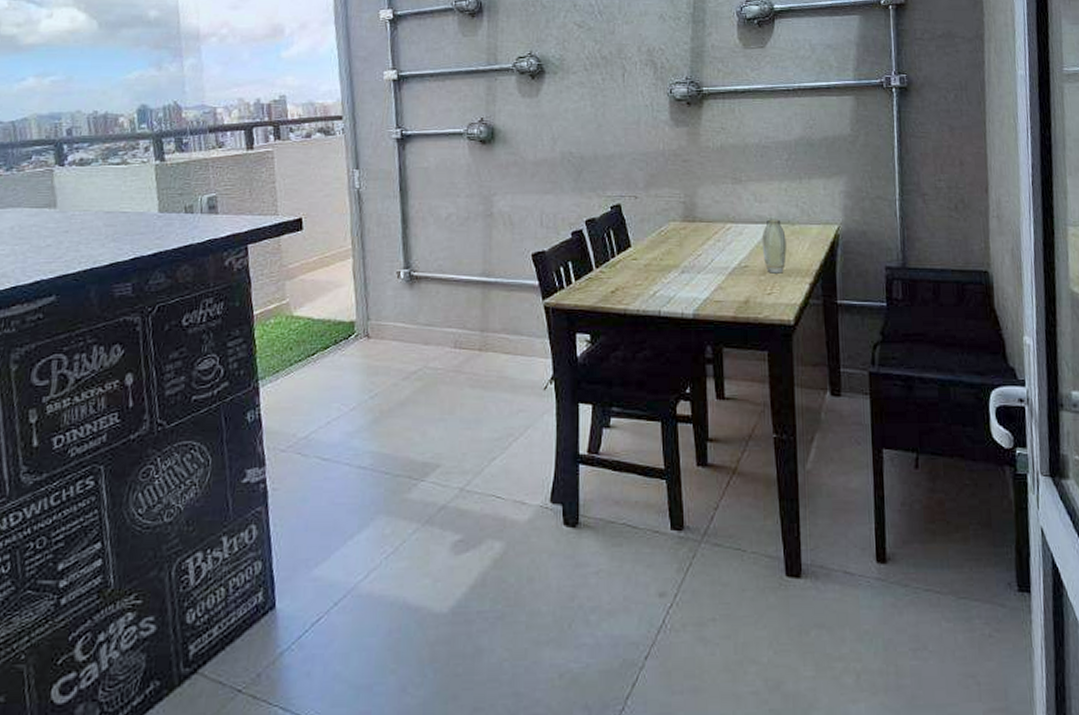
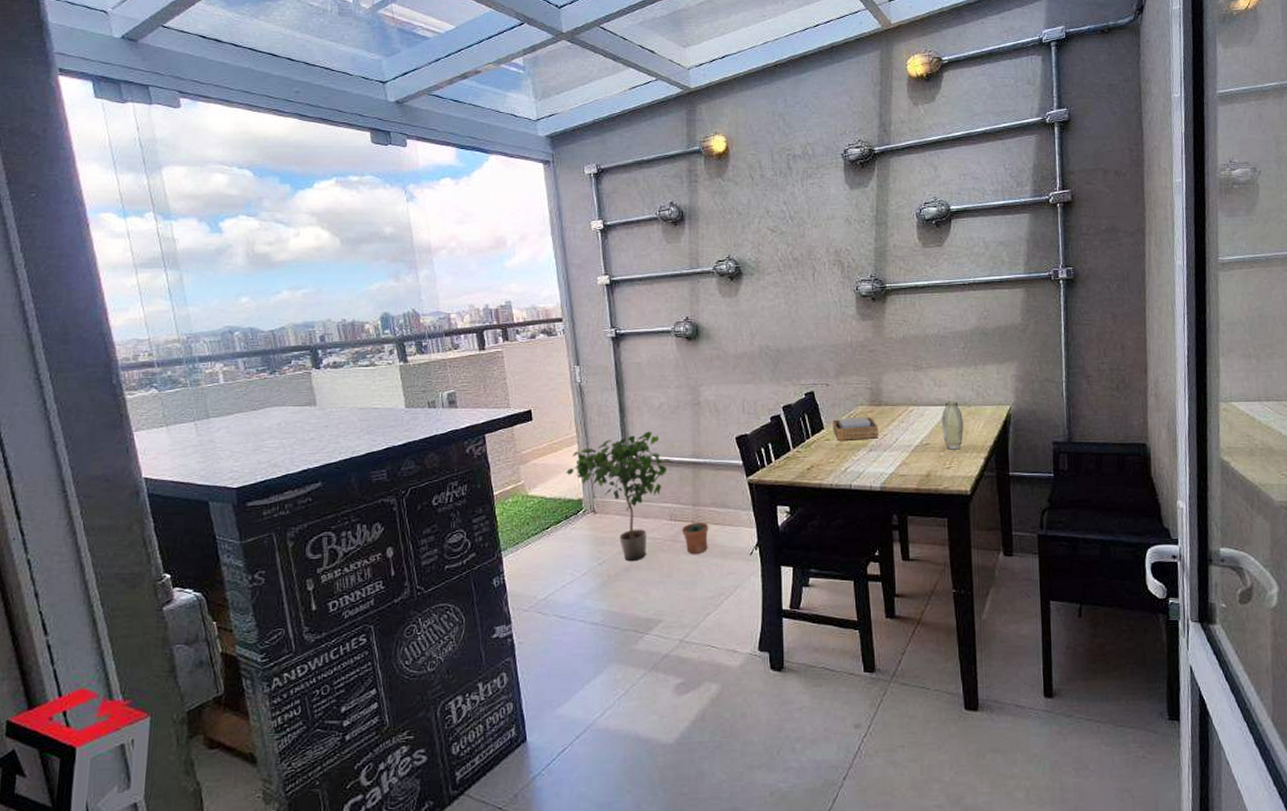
potted plant: none [337,245,461,396] -> present [565,431,674,562]
planter: none [466,351,498,387] -> present [681,522,709,554]
napkin holder: none [641,234,692,260] -> present [832,416,879,441]

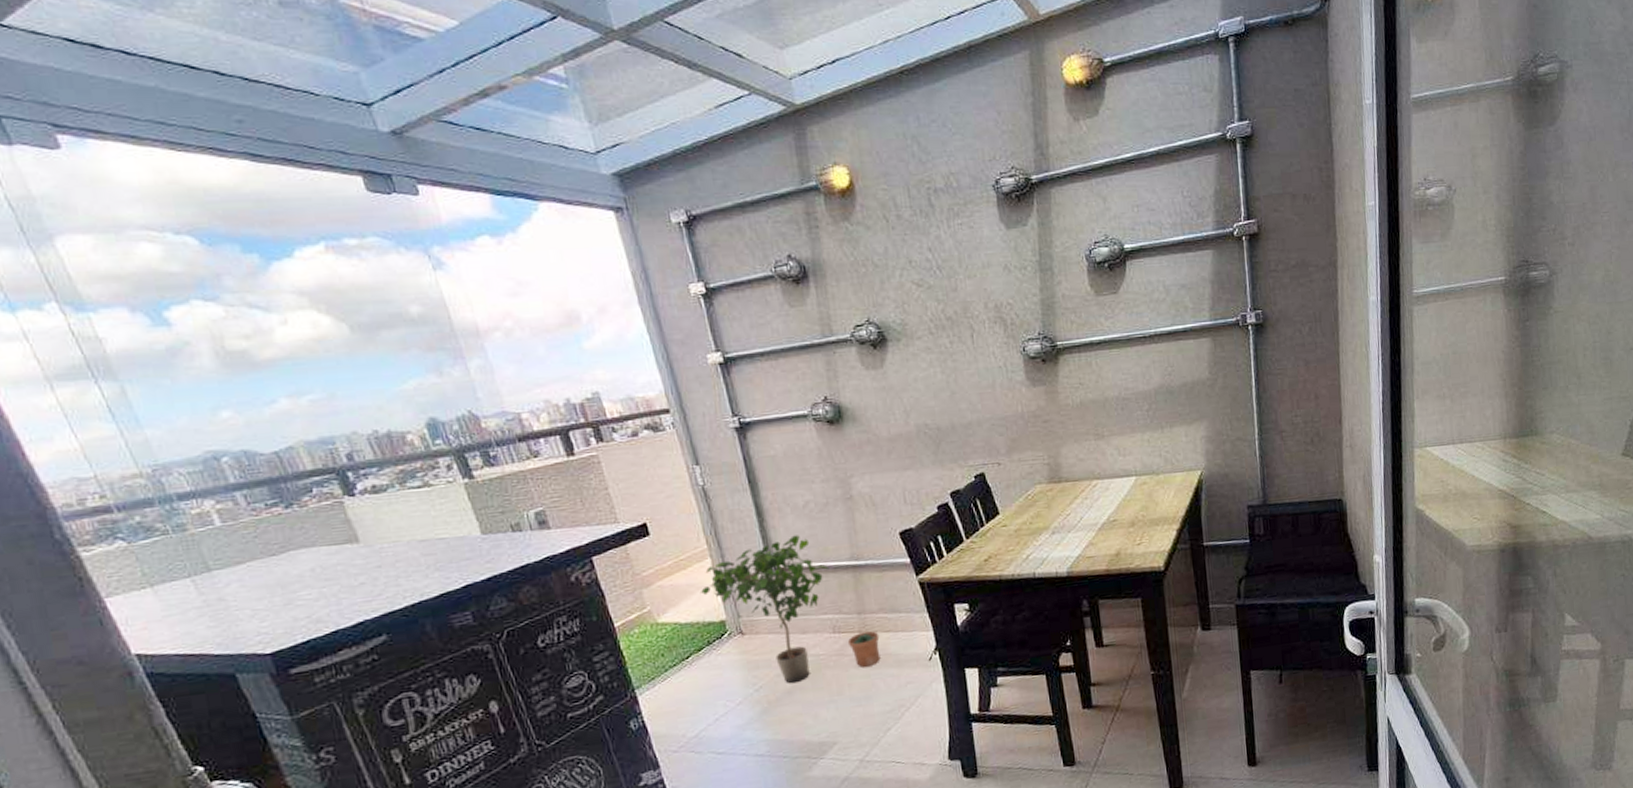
napkin holder: present [832,416,879,441] -> none [1008,496,1061,526]
vase: present [941,401,964,450] -> none [1128,471,1153,525]

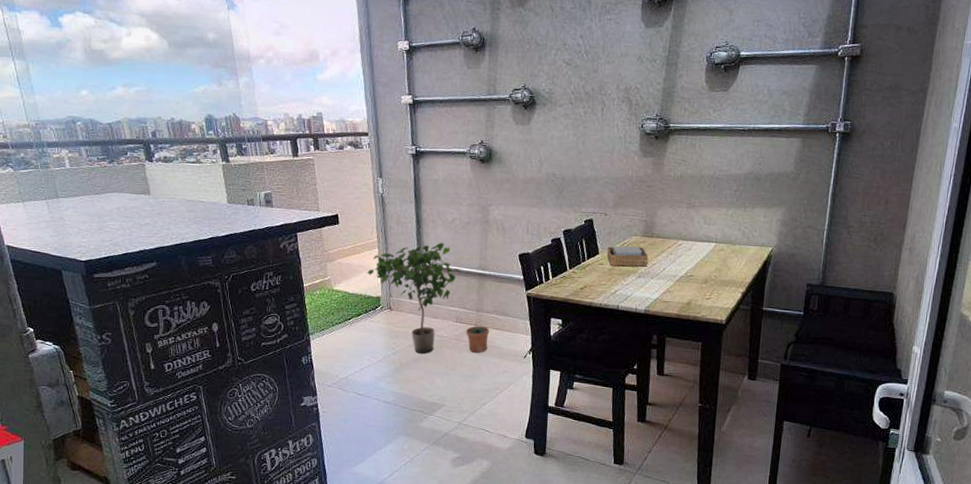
napkin holder: none [1008,496,1061,526] -> present [607,246,649,267]

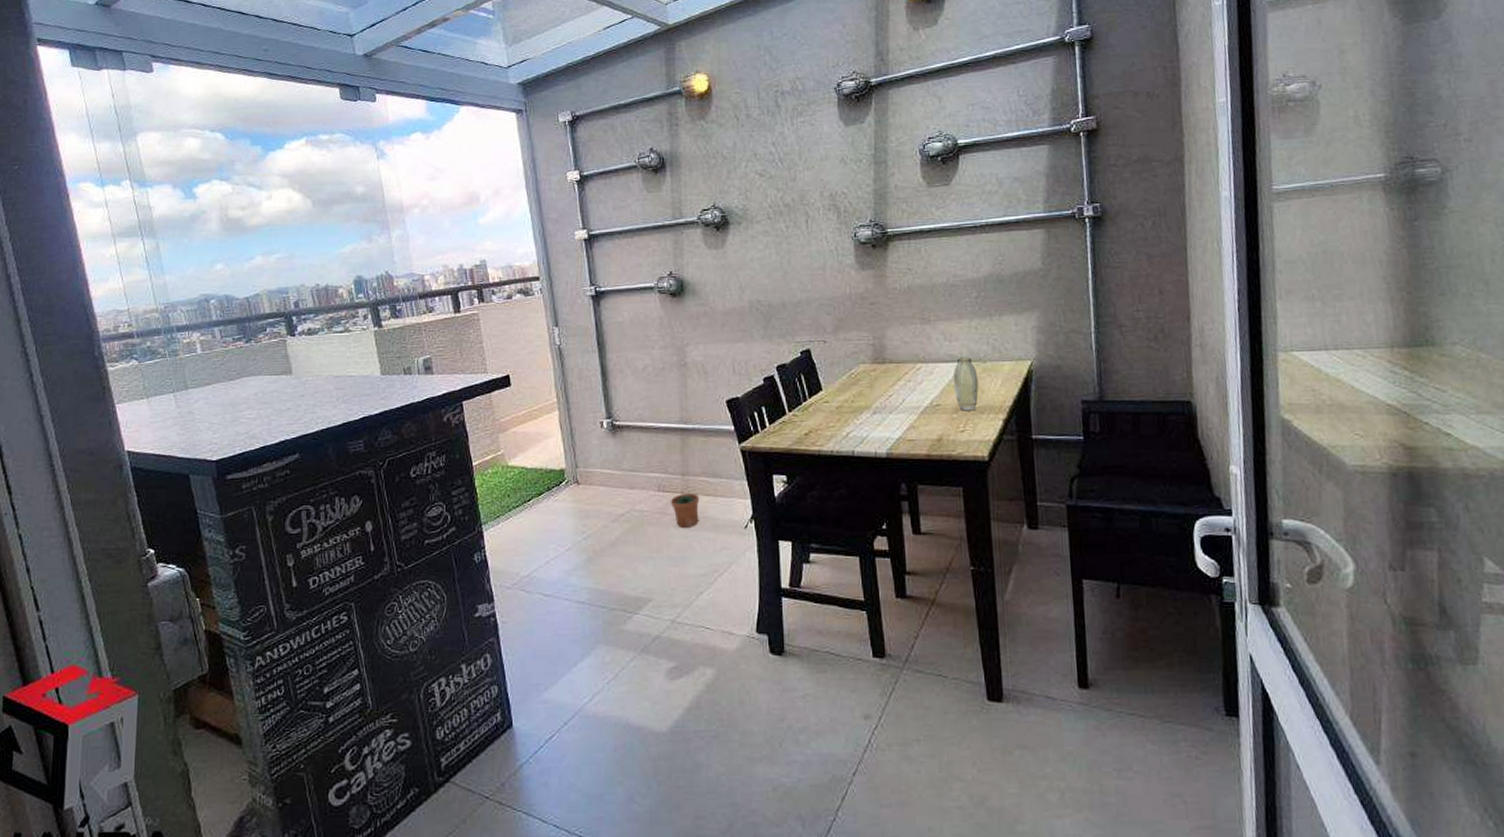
potted plant: present [366,242,462,354] -> none [546,396,660,536]
napkin holder: present [607,246,649,267] -> none [831,376,883,403]
vase: none [706,239,727,283] -> present [953,357,979,411]

